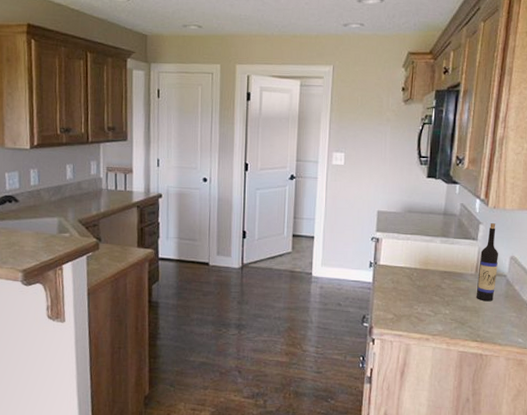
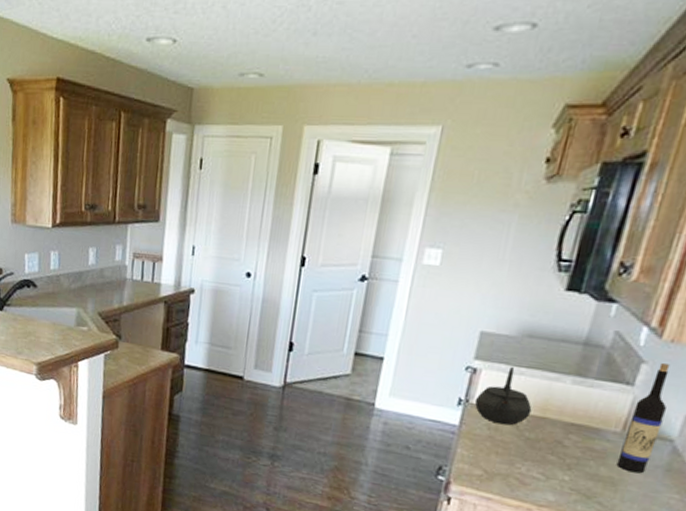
kettle: none [380,234,418,278] -> present [474,366,532,426]

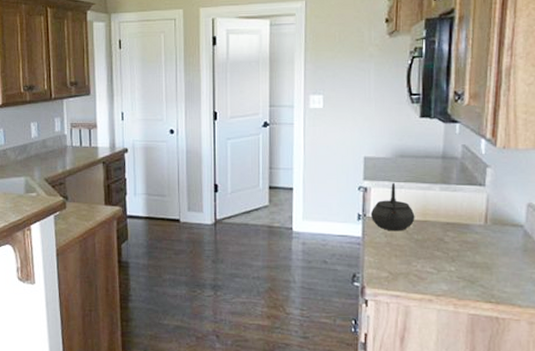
wine bottle: present [616,363,671,474] -> none [487,166,512,256]

